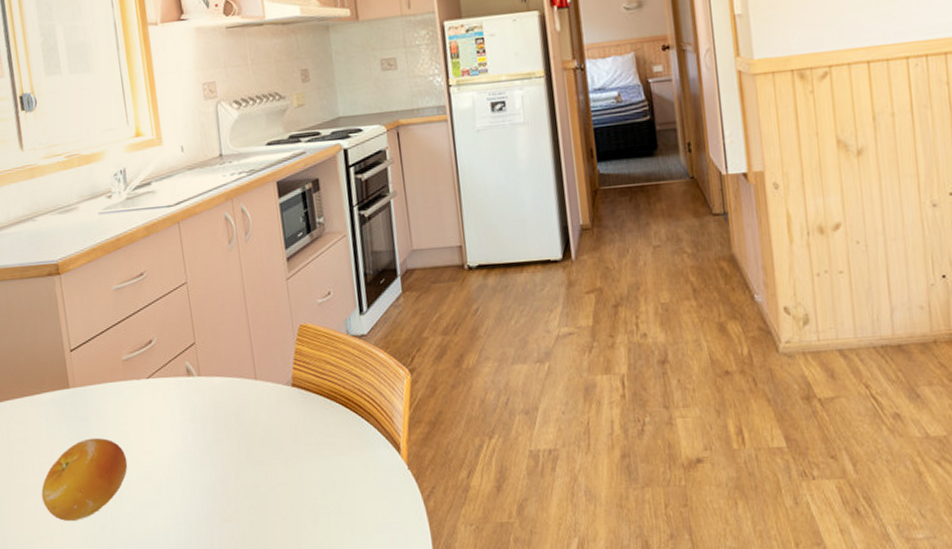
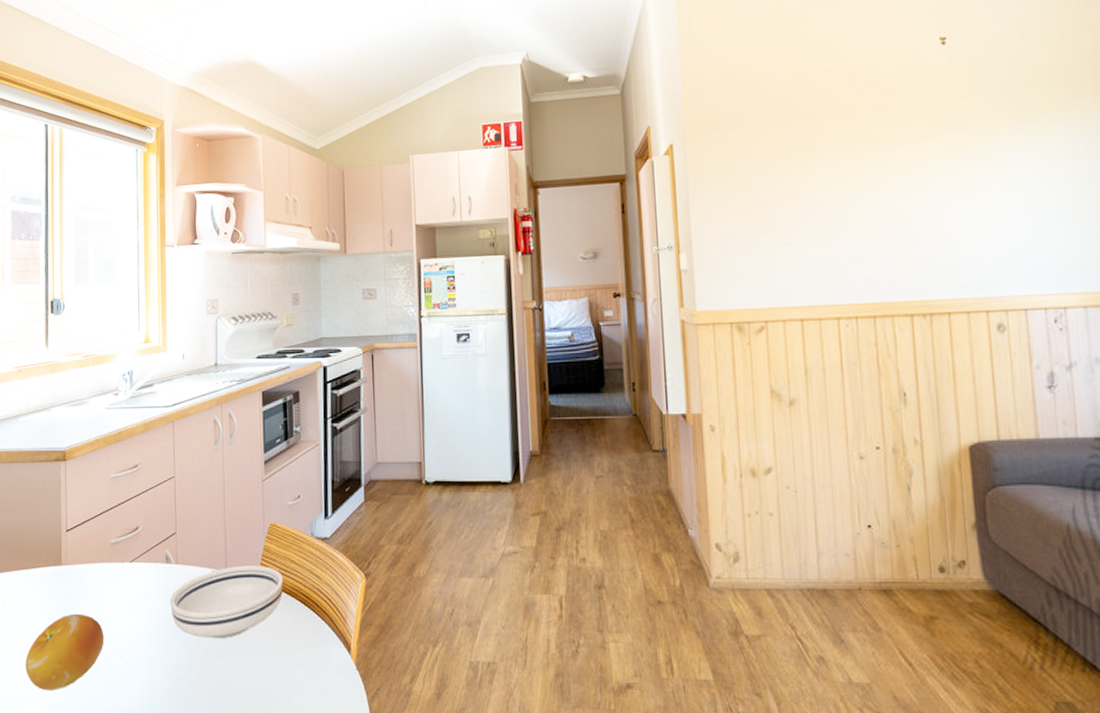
bowl: none [196,370,321,451] -> present [170,565,284,639]

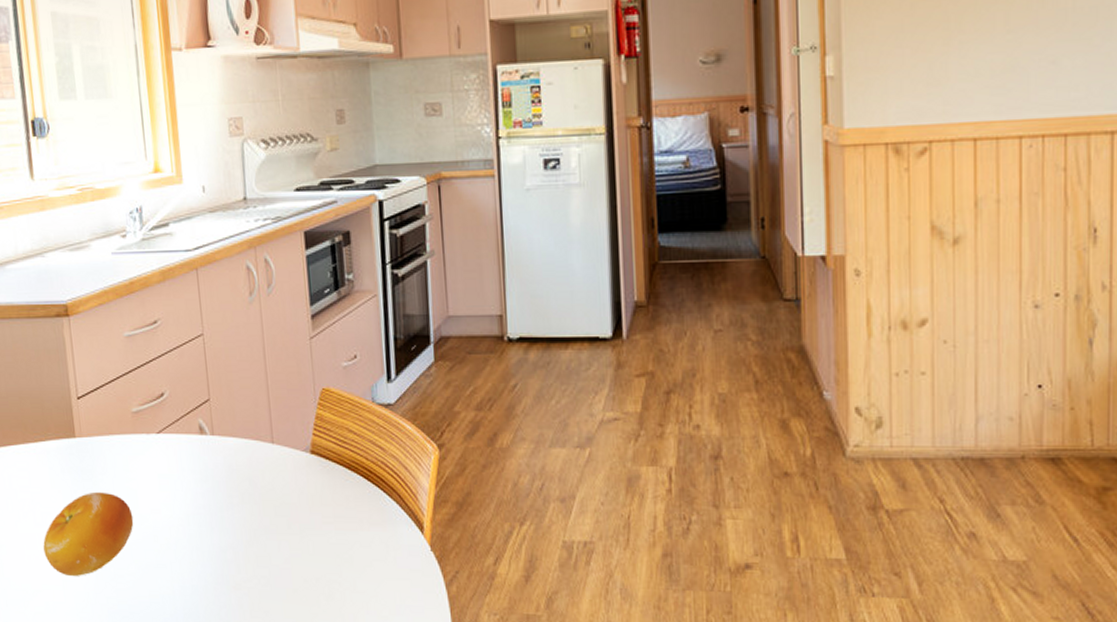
bowl: present [170,565,284,639] -> none [208,436,341,519]

